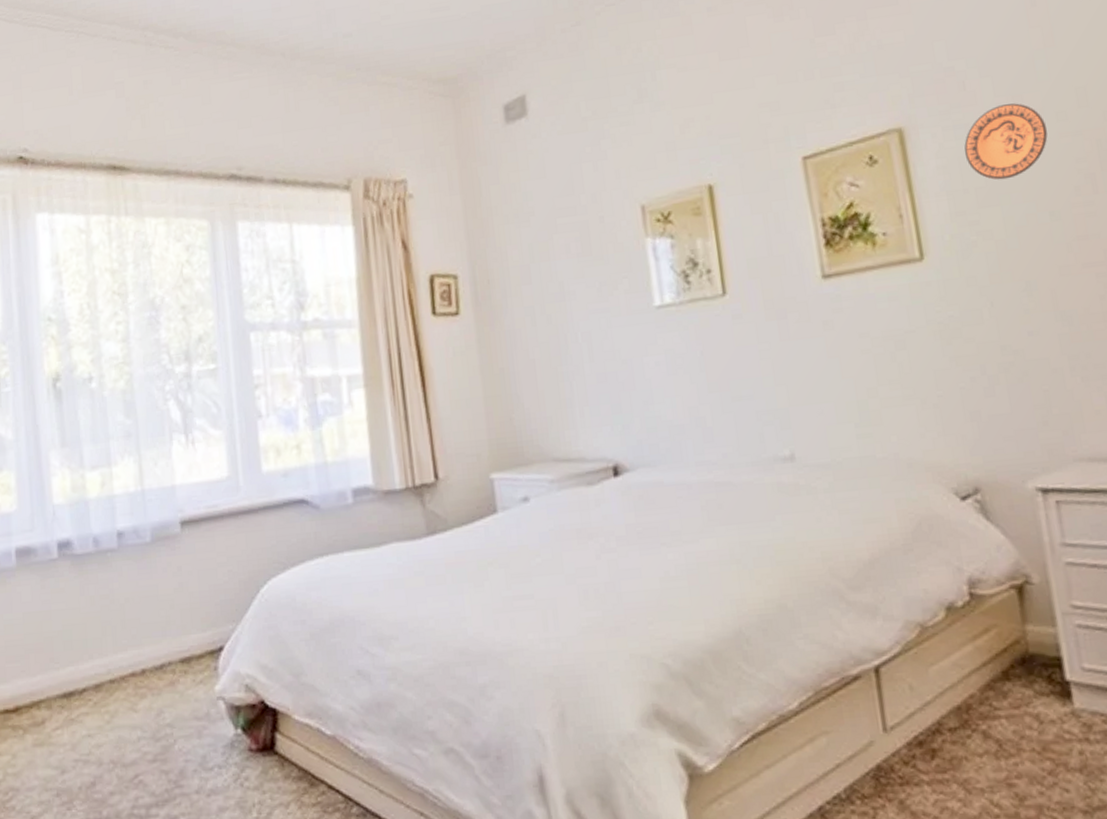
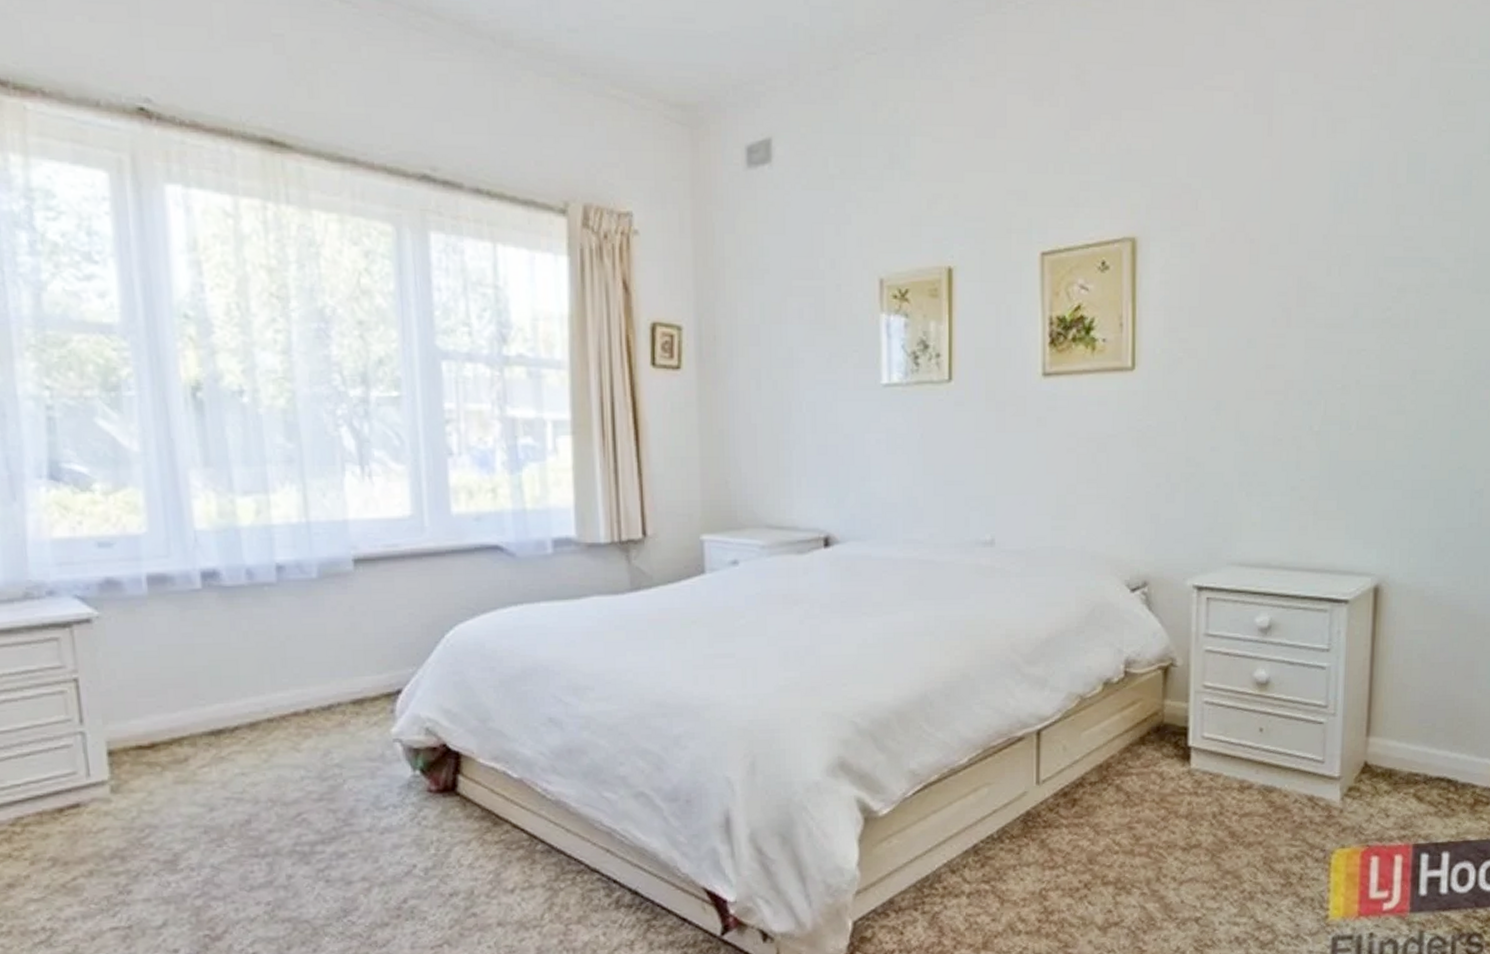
decorative plate: present [964,103,1048,180] -> none [1186,230,1259,303]

